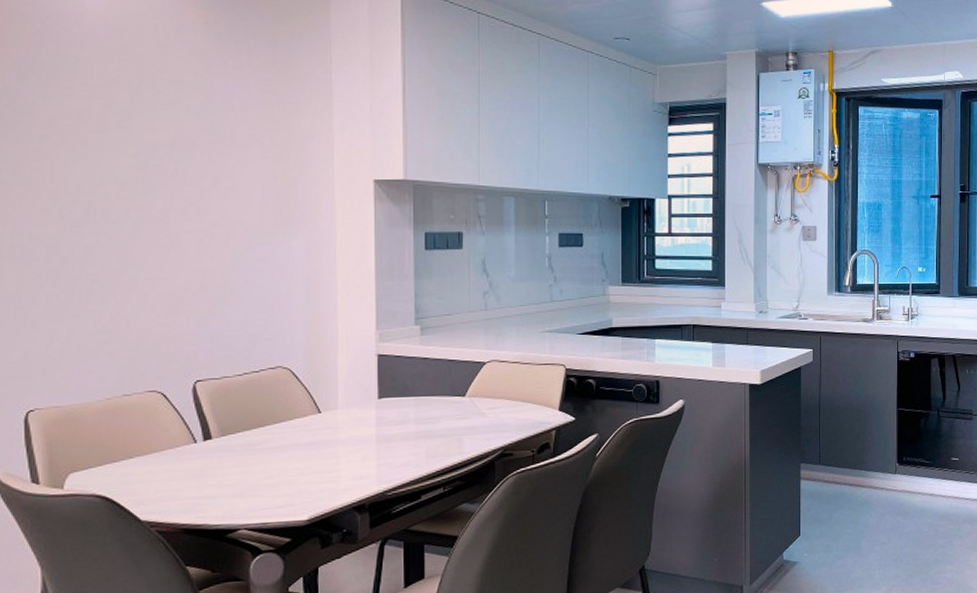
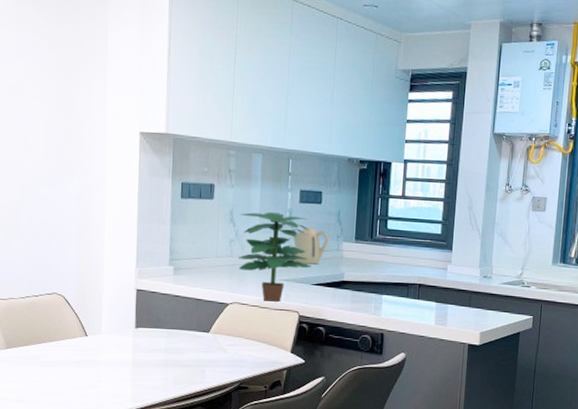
potted plant: none [493,259,576,356] -> present [237,212,311,302]
kettle: none [554,272,593,314] -> present [293,227,329,265]

